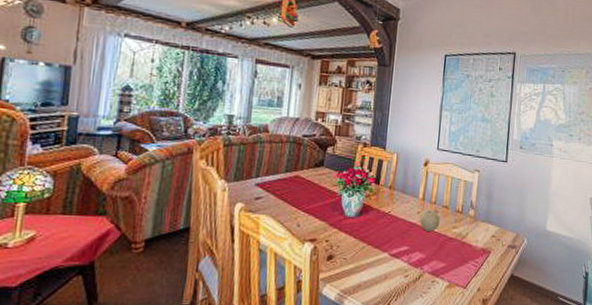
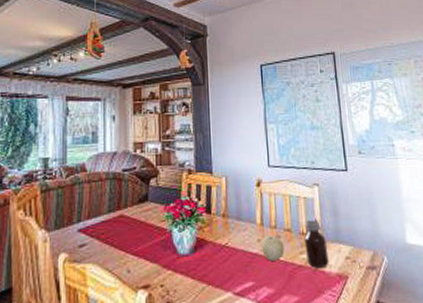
bottle: none [458,200,478,242] -> present [304,220,329,268]

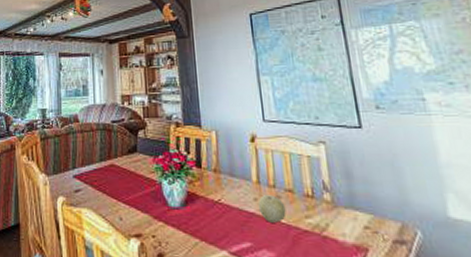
bottle: present [304,220,329,268] -> none [309,181,343,236]

